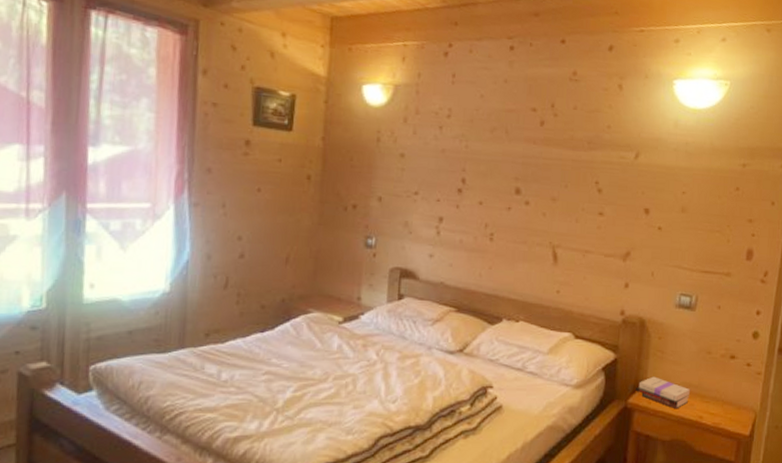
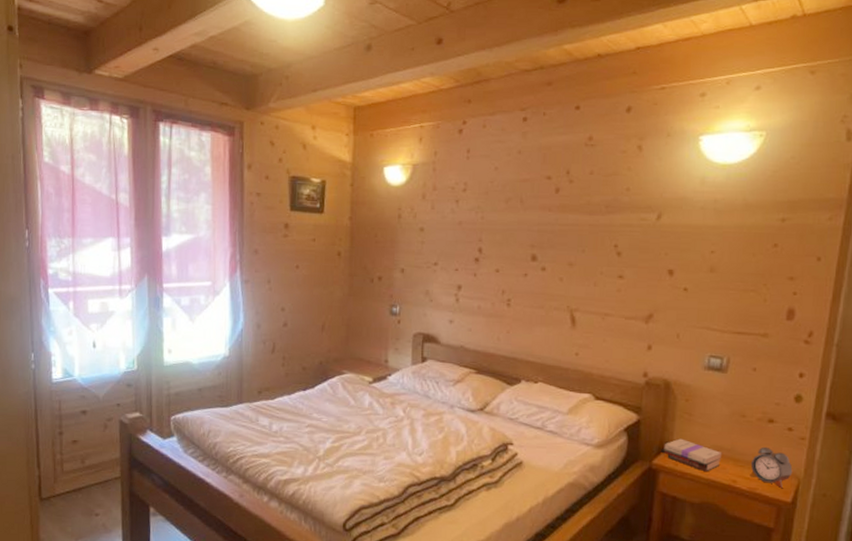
alarm clock: none [714,382,751,423] -> present [750,446,793,489]

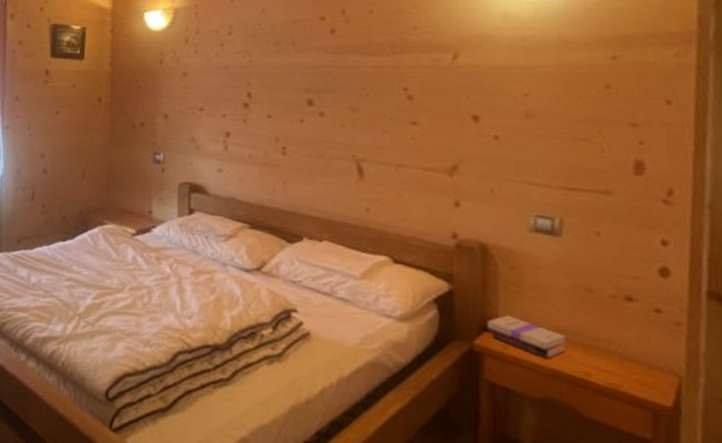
alarm clock: present [750,446,793,489] -> none [607,331,669,388]

